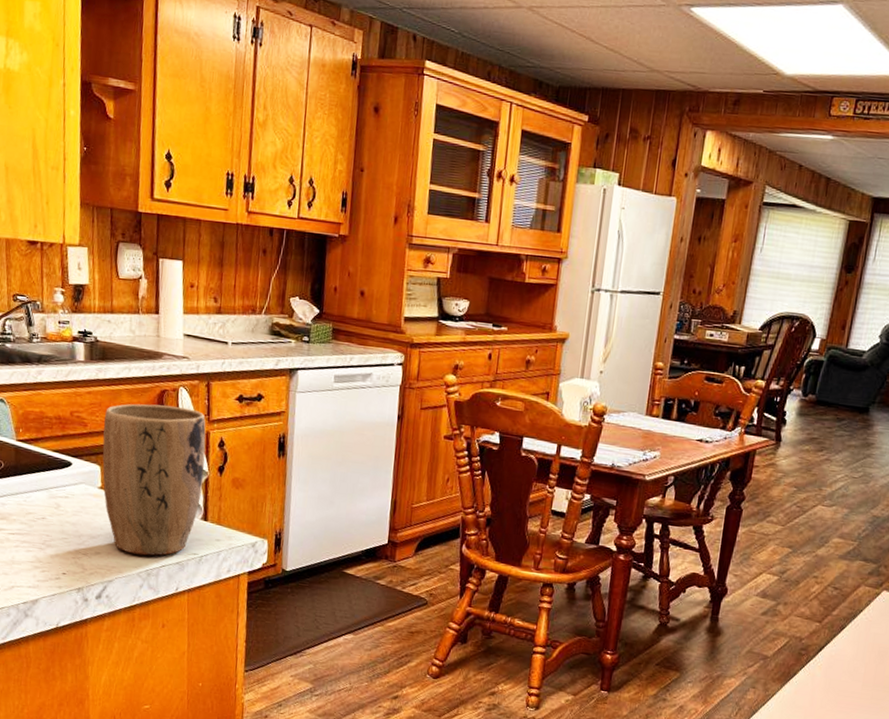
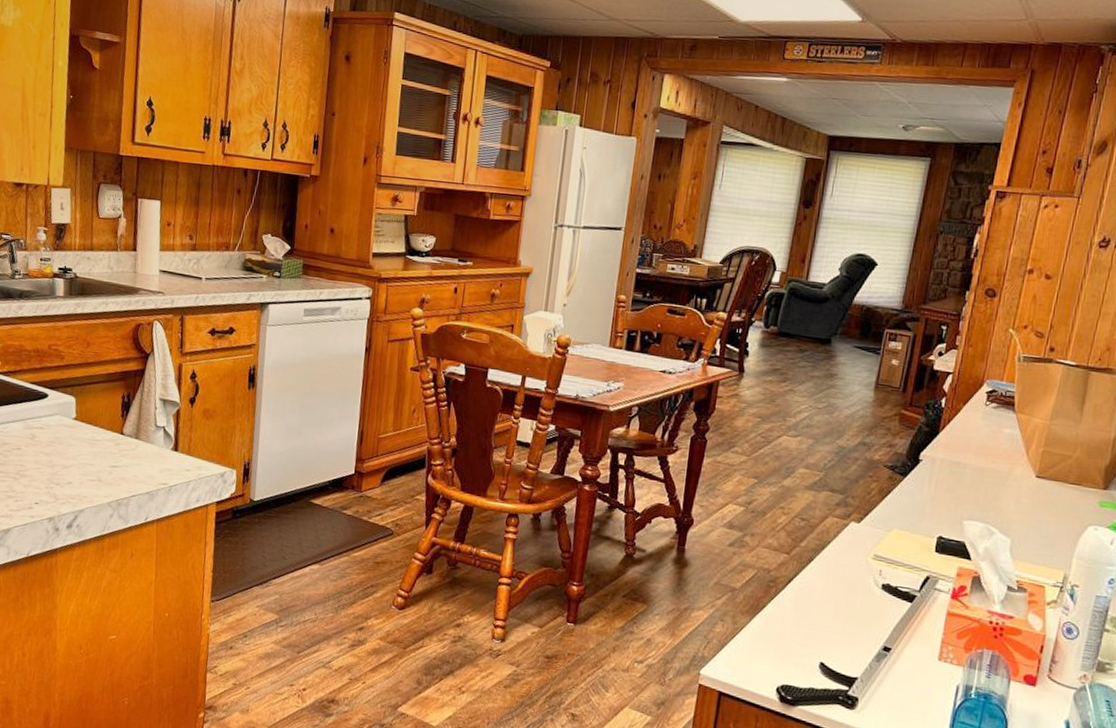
plant pot: present [102,403,206,556] -> none [77,337,179,486]

